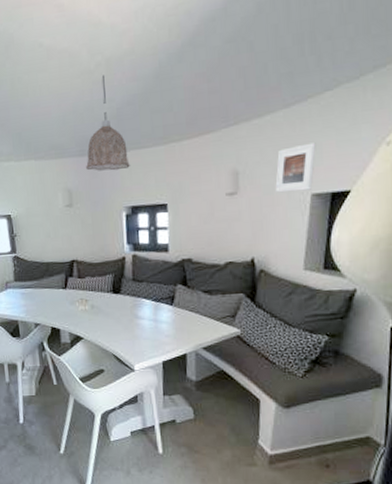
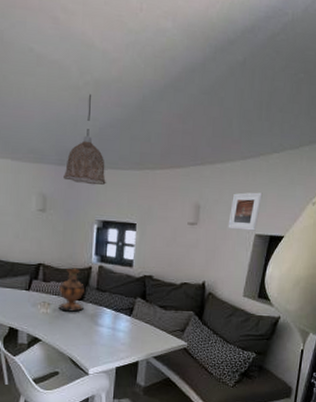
vase: none [95,260,122,307] -> present [58,268,86,312]

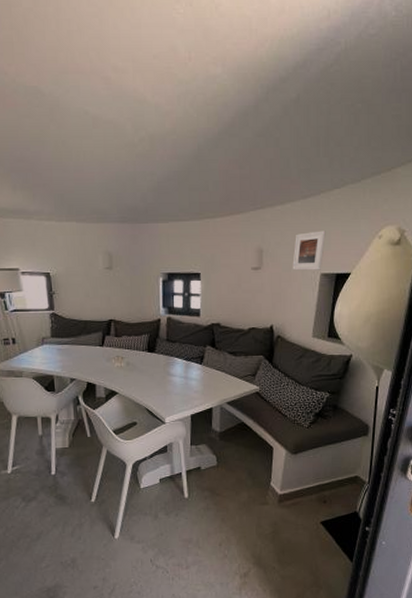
vase: present [58,268,86,312] -> none [131,321,156,364]
pendant lamp: present [63,94,106,185] -> none [127,150,168,239]

